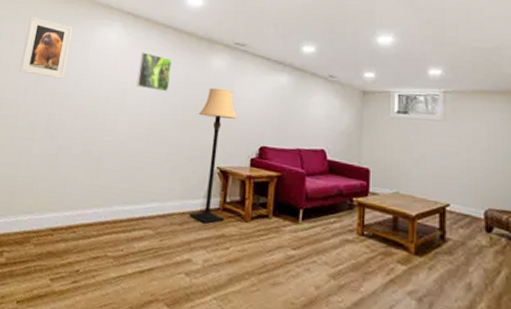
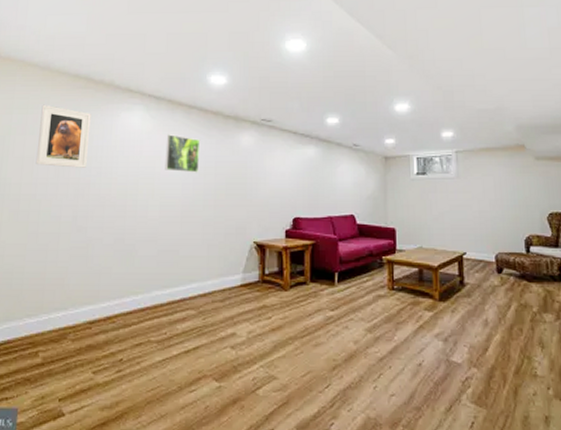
lamp: present [189,87,238,225] -> none [230,165,270,298]

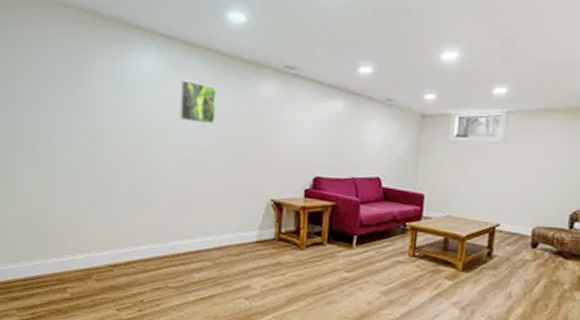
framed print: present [35,104,91,168] -> none [48,42,101,114]

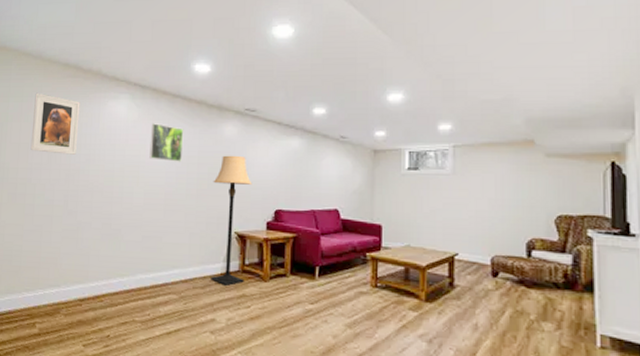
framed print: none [48,42,101,114] -> present [30,92,80,155]
lamp: none [245,117,291,254] -> present [211,155,253,287]

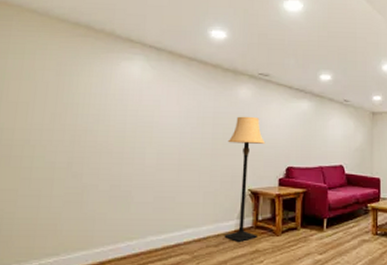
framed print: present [30,92,80,155] -> none [30,50,91,115]
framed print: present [149,123,184,162] -> none [163,85,200,123]

